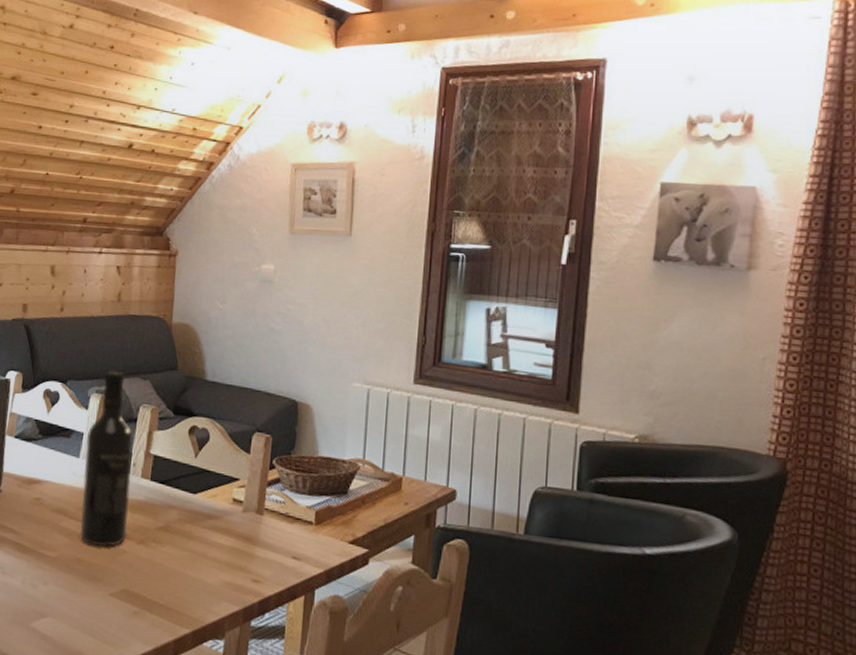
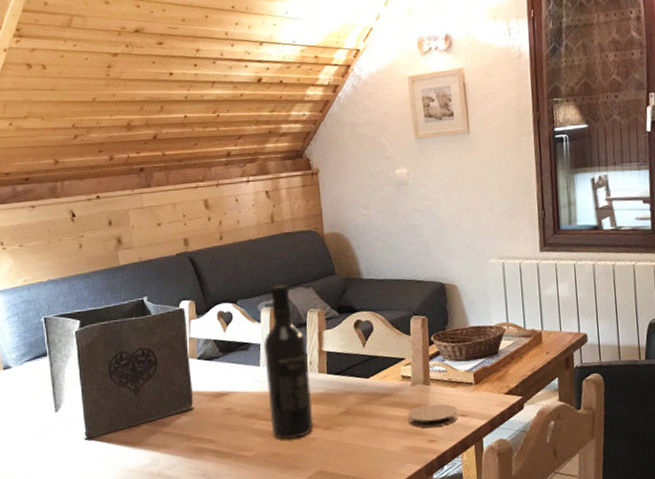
coaster: none [233,537,291,566] -> present [408,403,458,428]

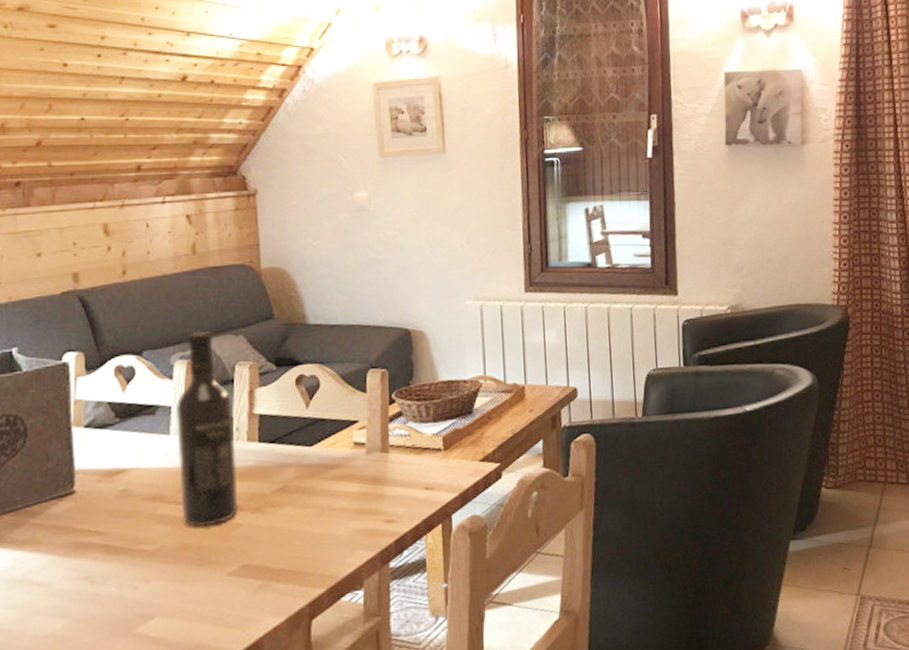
coaster: present [408,403,458,428] -> none [361,475,422,505]

